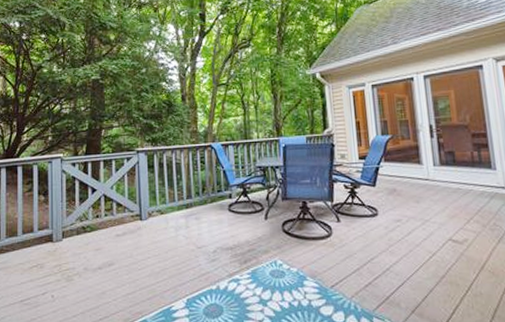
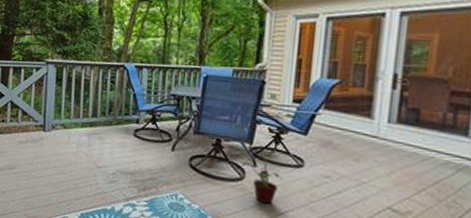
potted plant: none [328,212,363,255] -> present [242,156,282,204]

